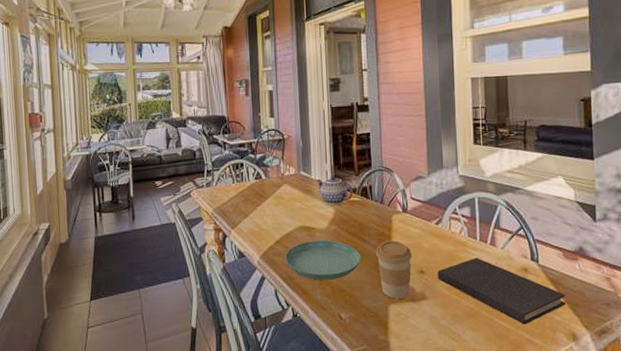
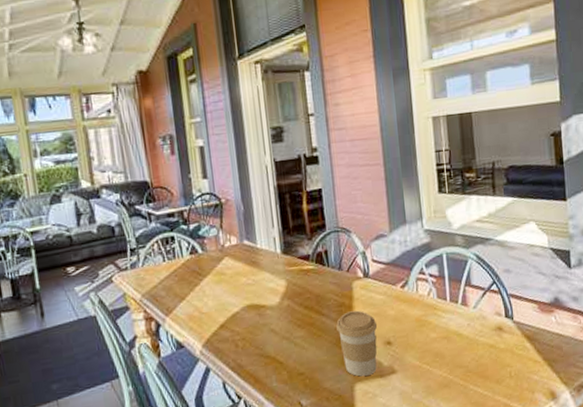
saucer: present [285,240,361,281] -> none [232,317,320,366]
teapot: present [315,175,354,205] -> none [262,242,307,277]
diary: present [437,257,566,325] -> none [406,320,543,389]

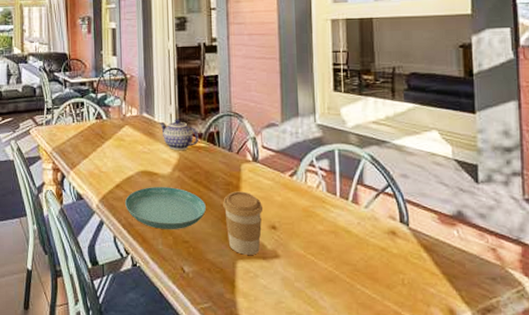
saucer: none [232,317,320,366] -> present [125,187,206,230]
teapot: none [262,242,307,277] -> present [159,119,200,150]

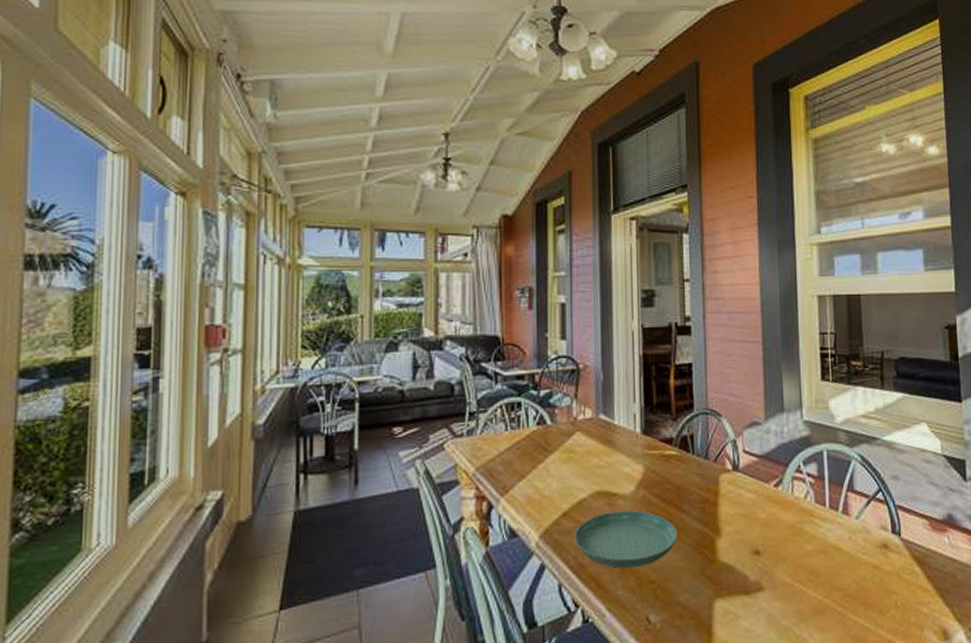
teapot: present [159,119,200,150] -> none [619,420,670,461]
coffee cup: present [223,191,264,255] -> none [698,509,745,591]

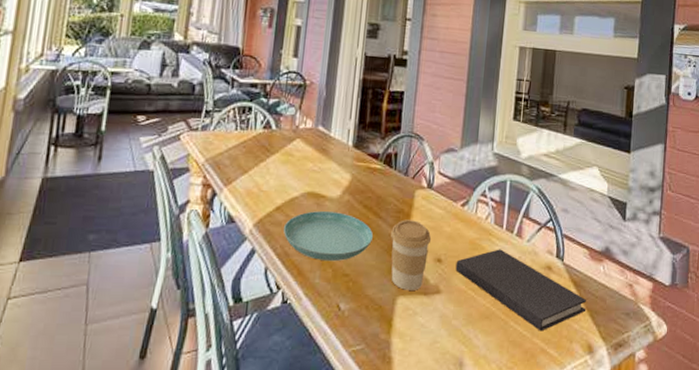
coffee cup: none [698,509,745,591] -> present [391,220,432,290]
diary: none [777,531,934,621] -> present [455,249,587,331]

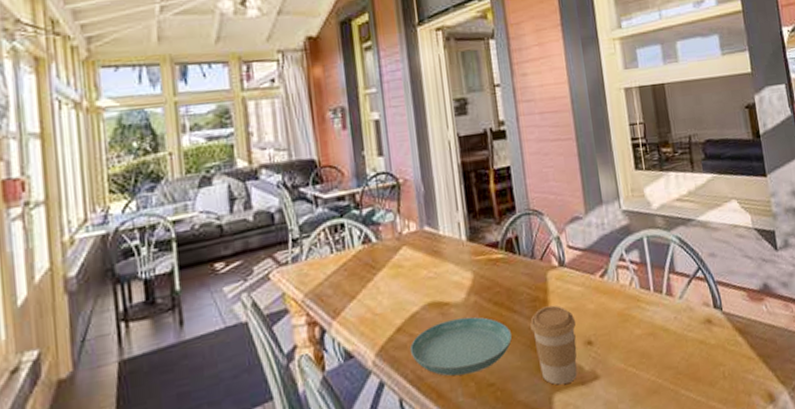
diary: present [455,249,587,331] -> none [608,313,757,393]

